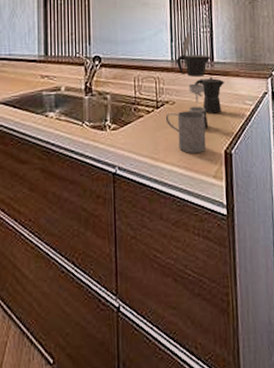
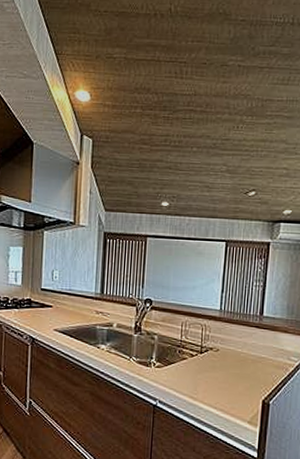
mug: present [165,111,207,153] -> none [208,358,248,399]
coffee maker: present [176,31,226,130] -> none [225,284,272,379]

